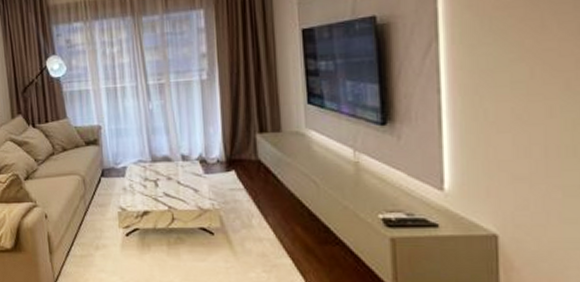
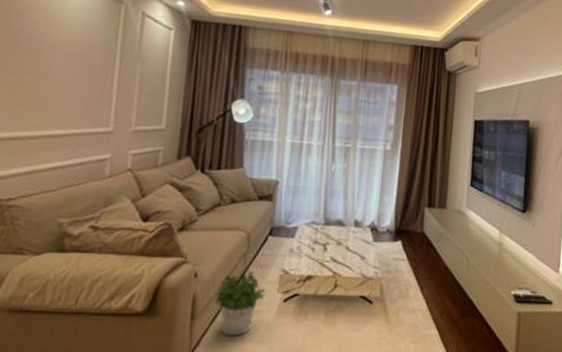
potted plant: none [65,210,108,268] -> present [214,271,266,336]

